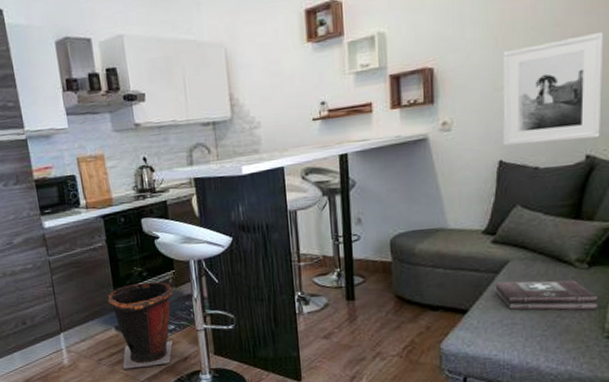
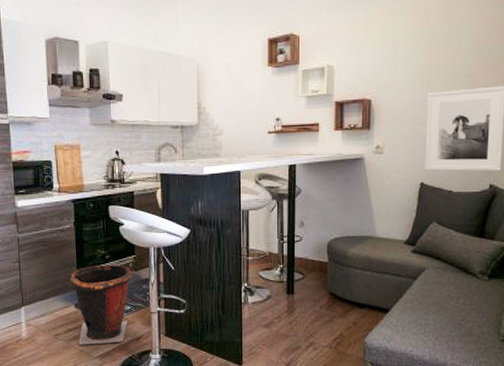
first aid kit: present [495,280,598,310] -> none [412,286,496,316]

